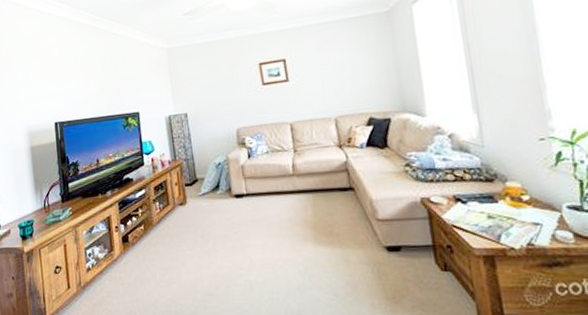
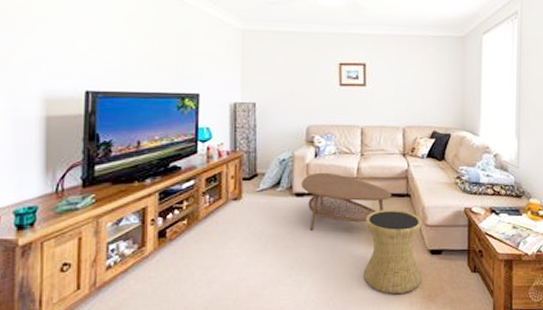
coffee table: none [239,172,334,231] -> present [302,172,392,231]
side table: none [309,205,382,295] -> present [363,210,422,294]

